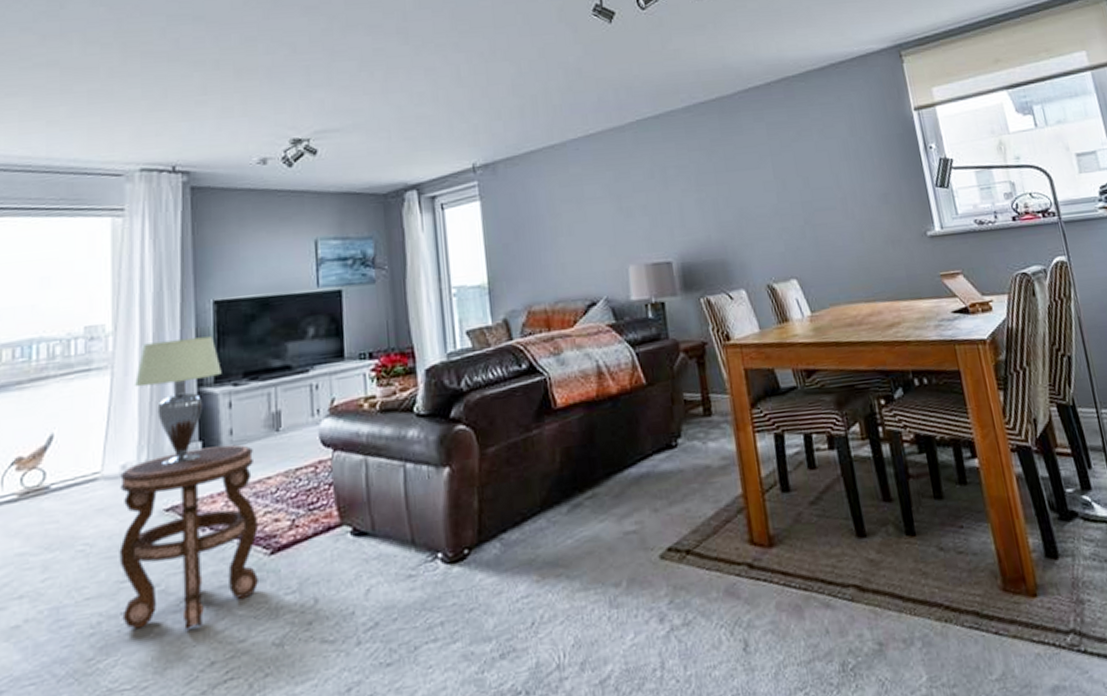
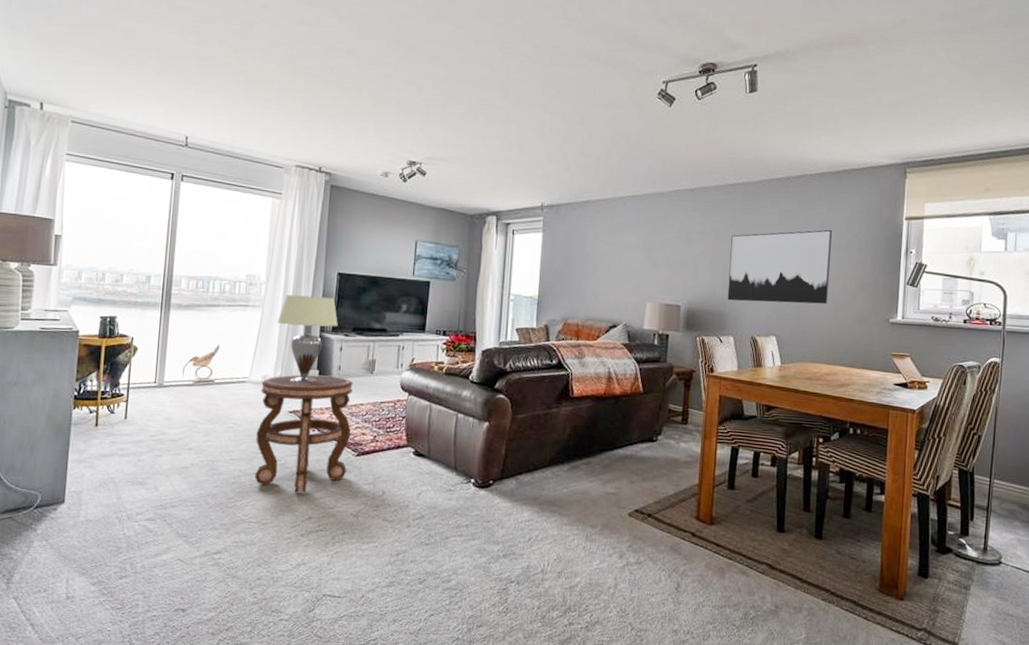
wall art: none [716,136,849,245] -> present [727,229,832,305]

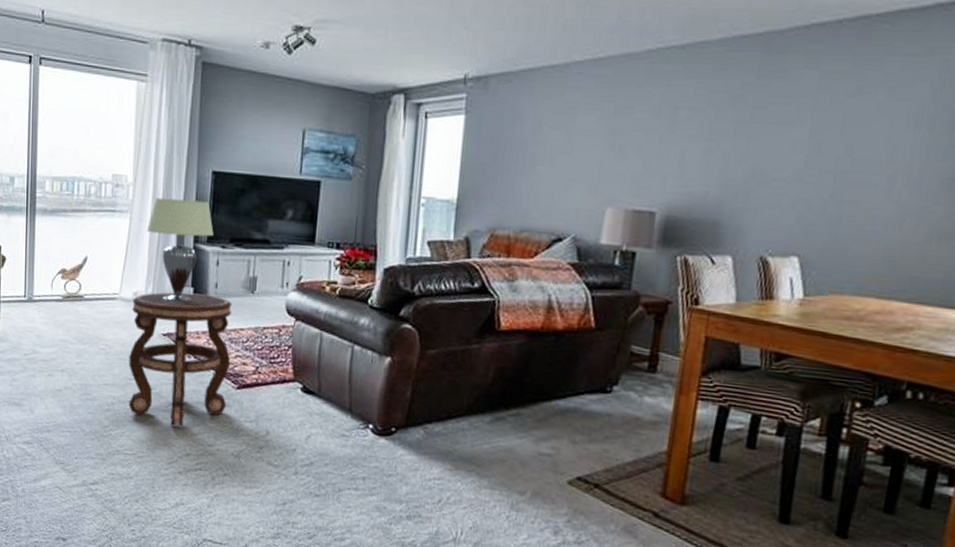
wall art: present [727,229,832,305] -> none [726,98,906,212]

